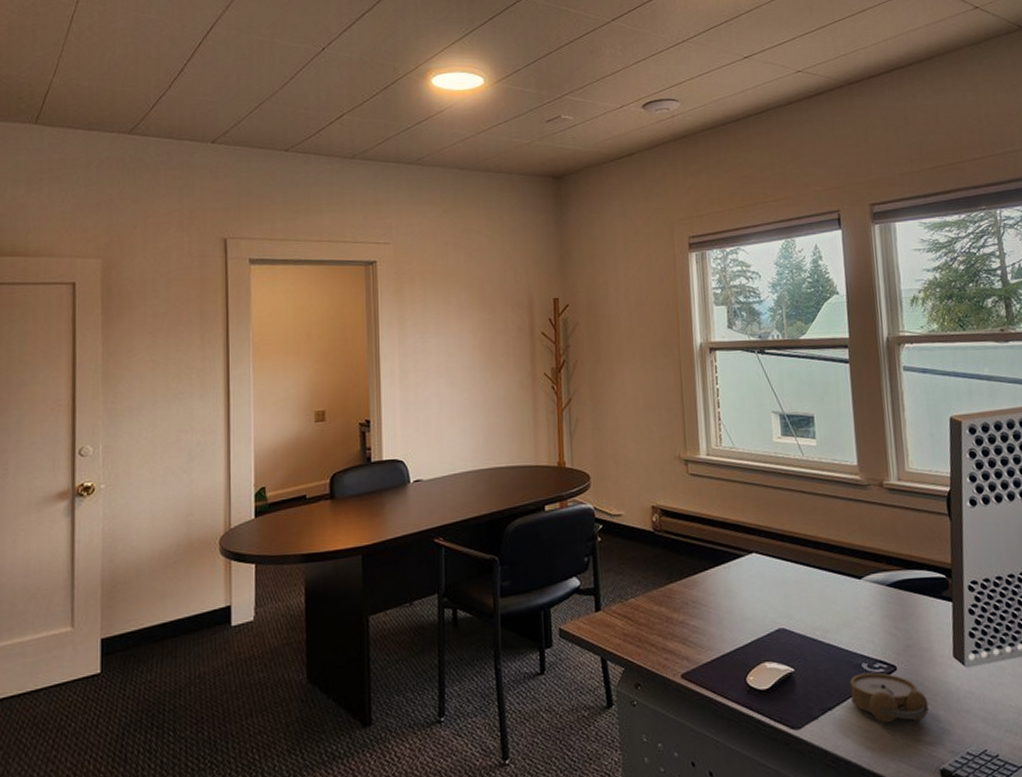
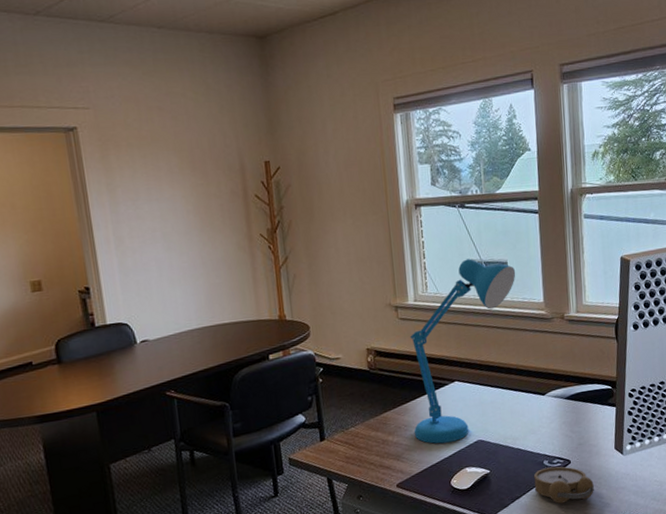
desk lamp: none [700,410,824,629] -> present [409,258,516,444]

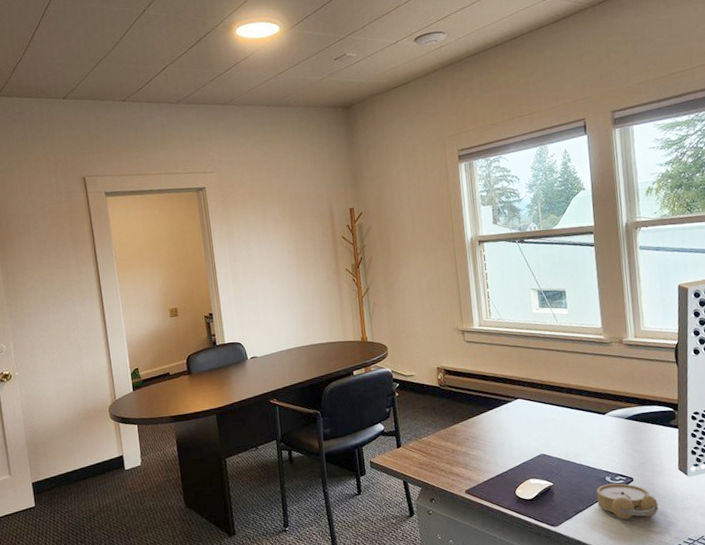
desk lamp: present [409,258,516,444] -> none [475,288,574,456]

